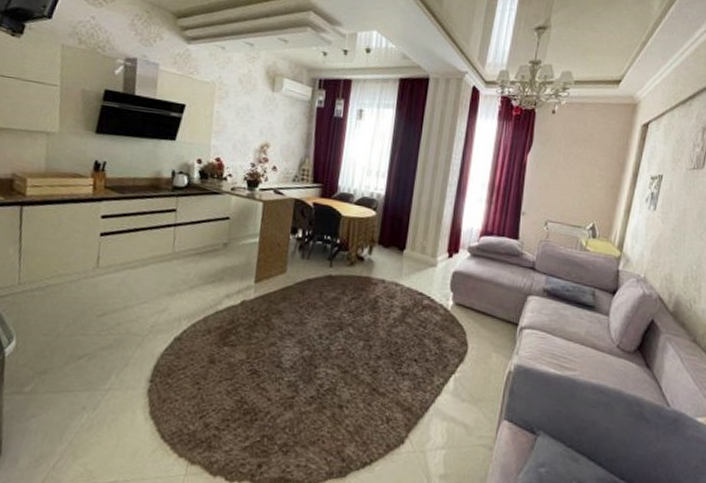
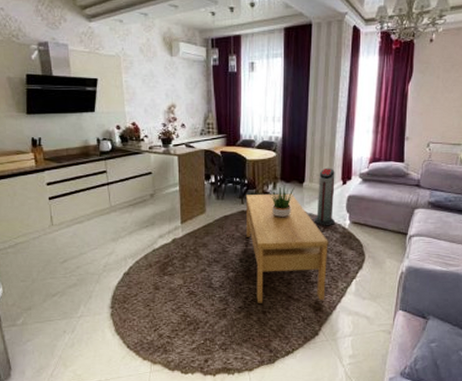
coffee table: none [331,257,427,399] -> present [245,193,328,303]
potted plant: none [362,249,395,290] -> present [269,185,296,218]
air purifier: none [412,235,441,306] -> present [314,167,335,226]

